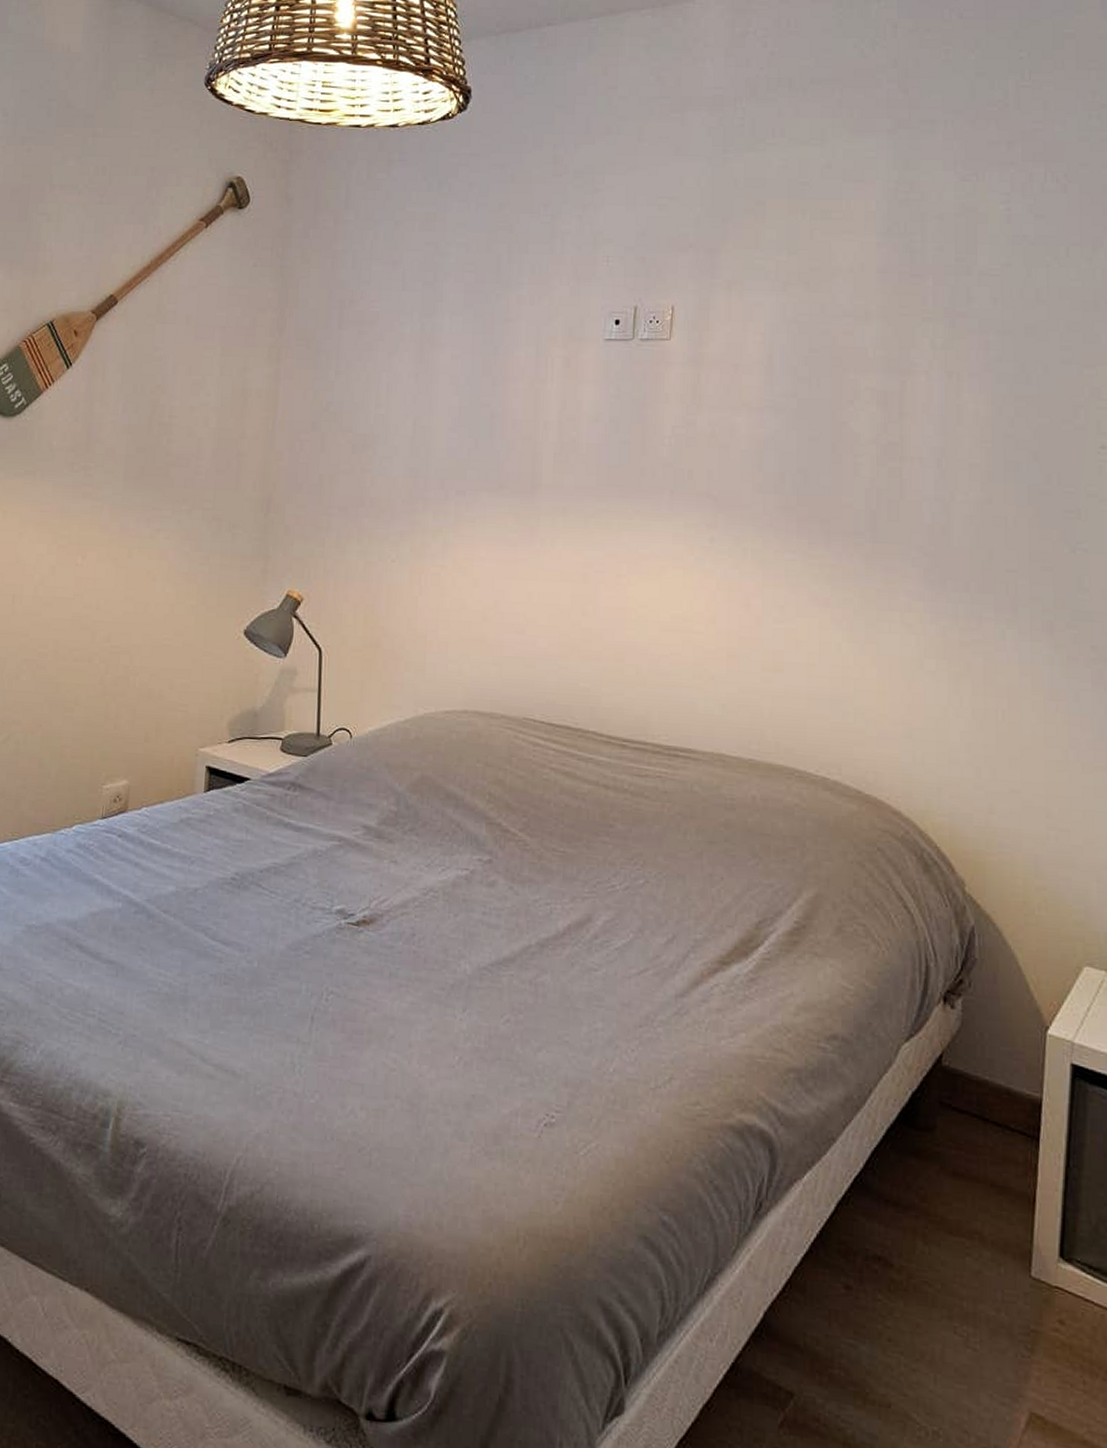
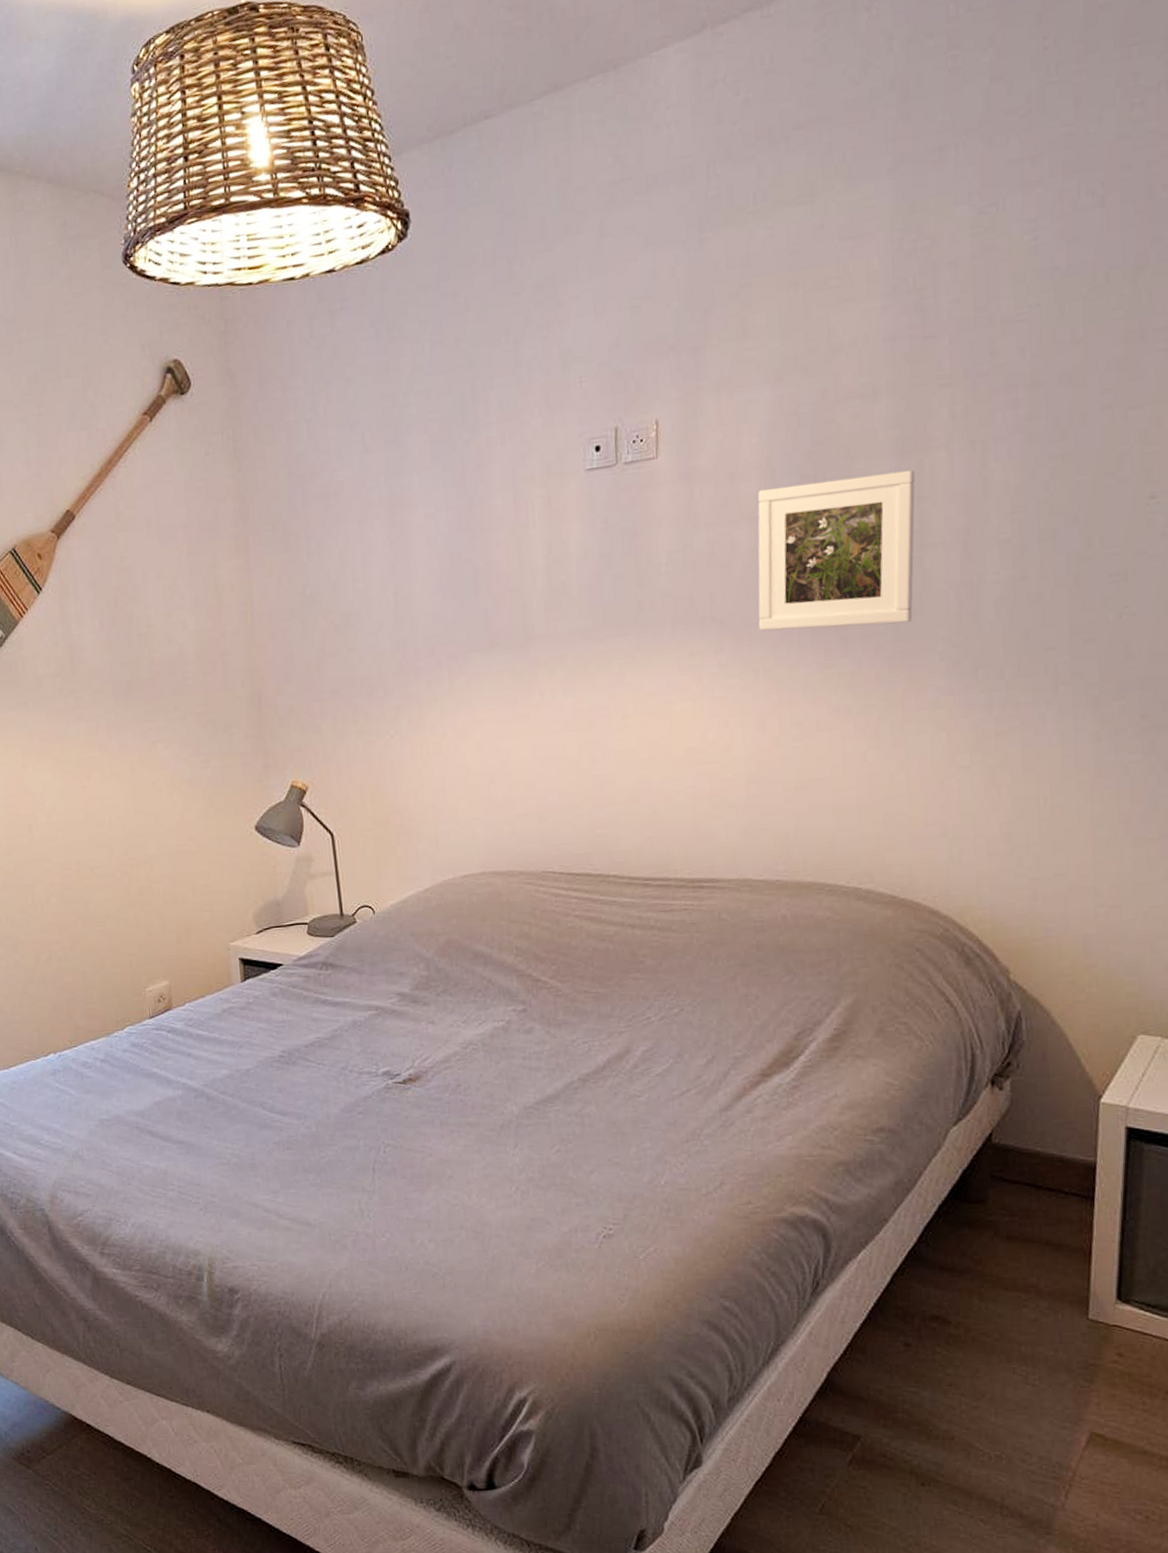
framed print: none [750,383,898,526] -> present [757,470,915,631]

